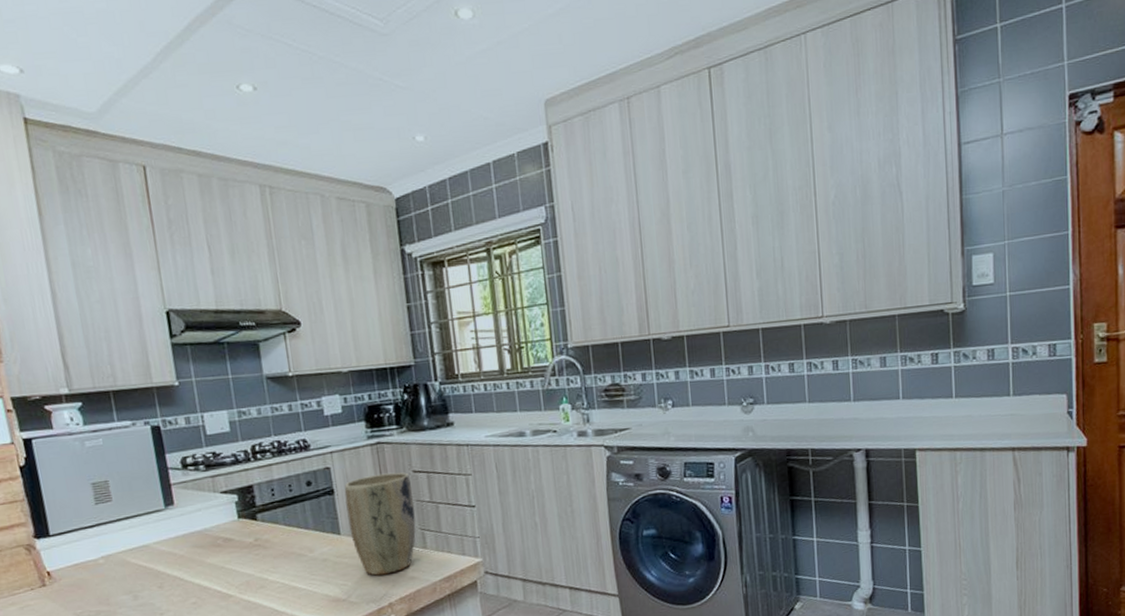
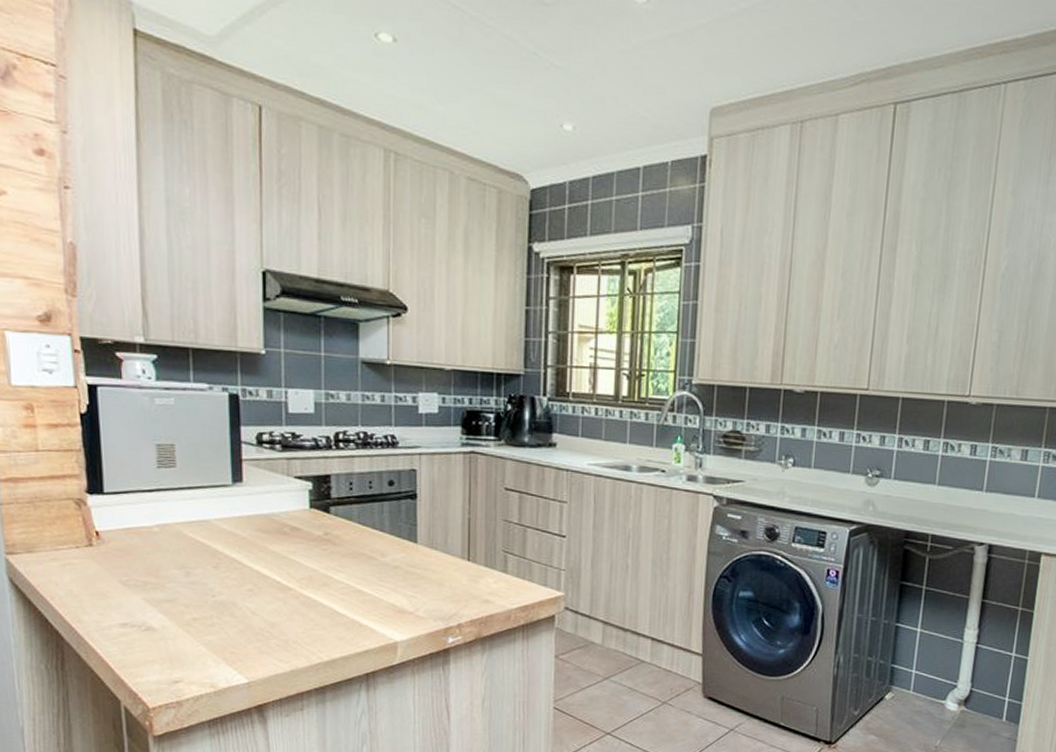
plant pot: present [344,472,416,576] -> none [428,485,501,593]

